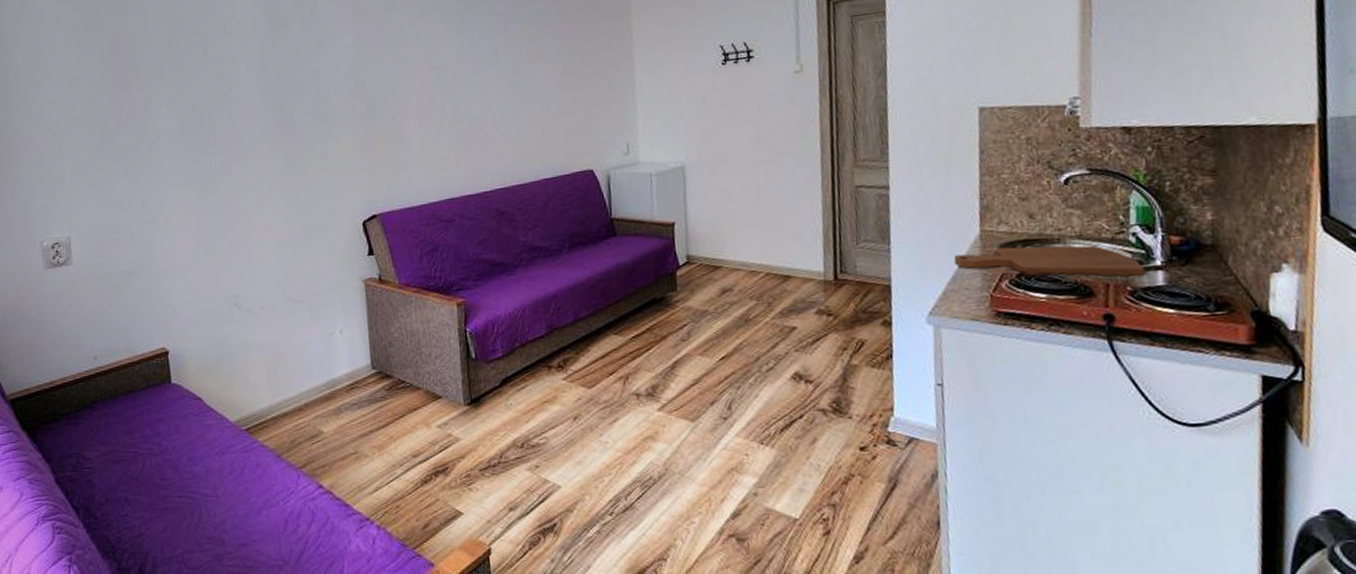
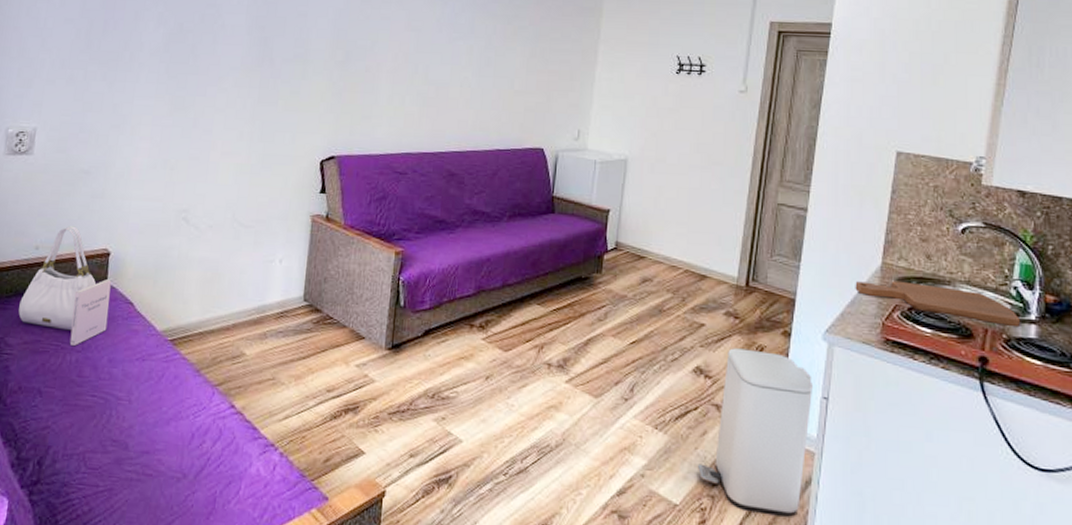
handbag: none [89,330,161,436] -> present [18,226,97,331]
book: none [141,378,180,450] -> present [69,279,112,346]
pedal bin: none [811,345,929,515] -> present [697,348,814,517]

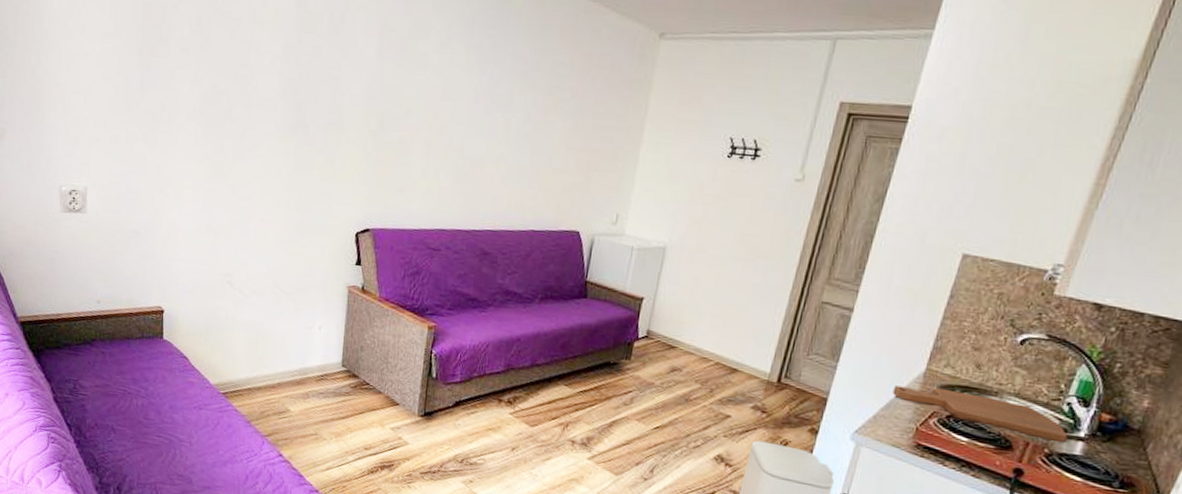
handbag: present [18,226,97,331] -> none [88,283,154,379]
book: present [69,279,112,346] -> none [135,334,167,392]

